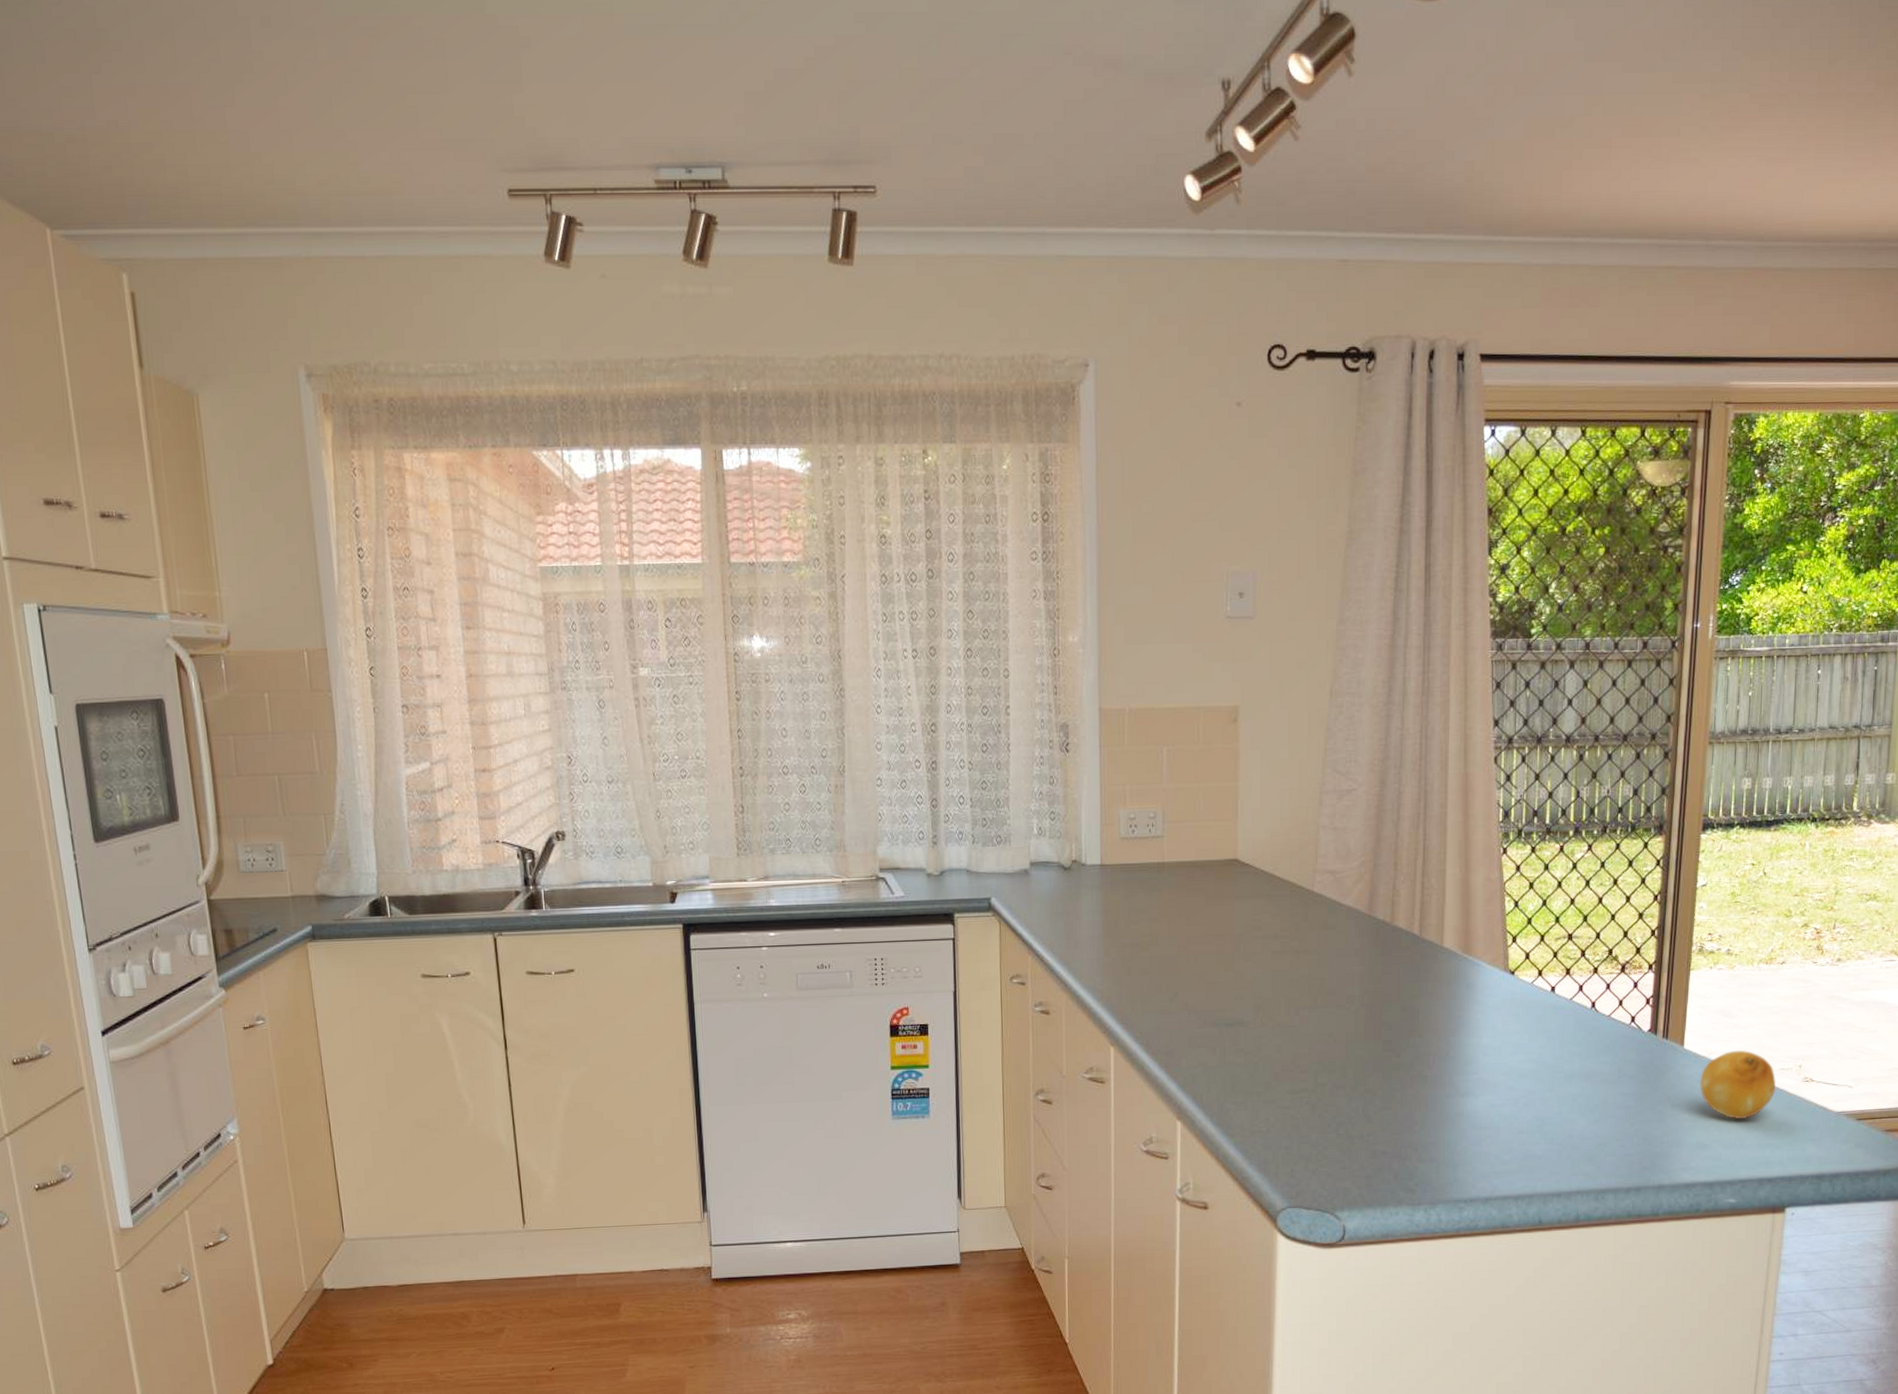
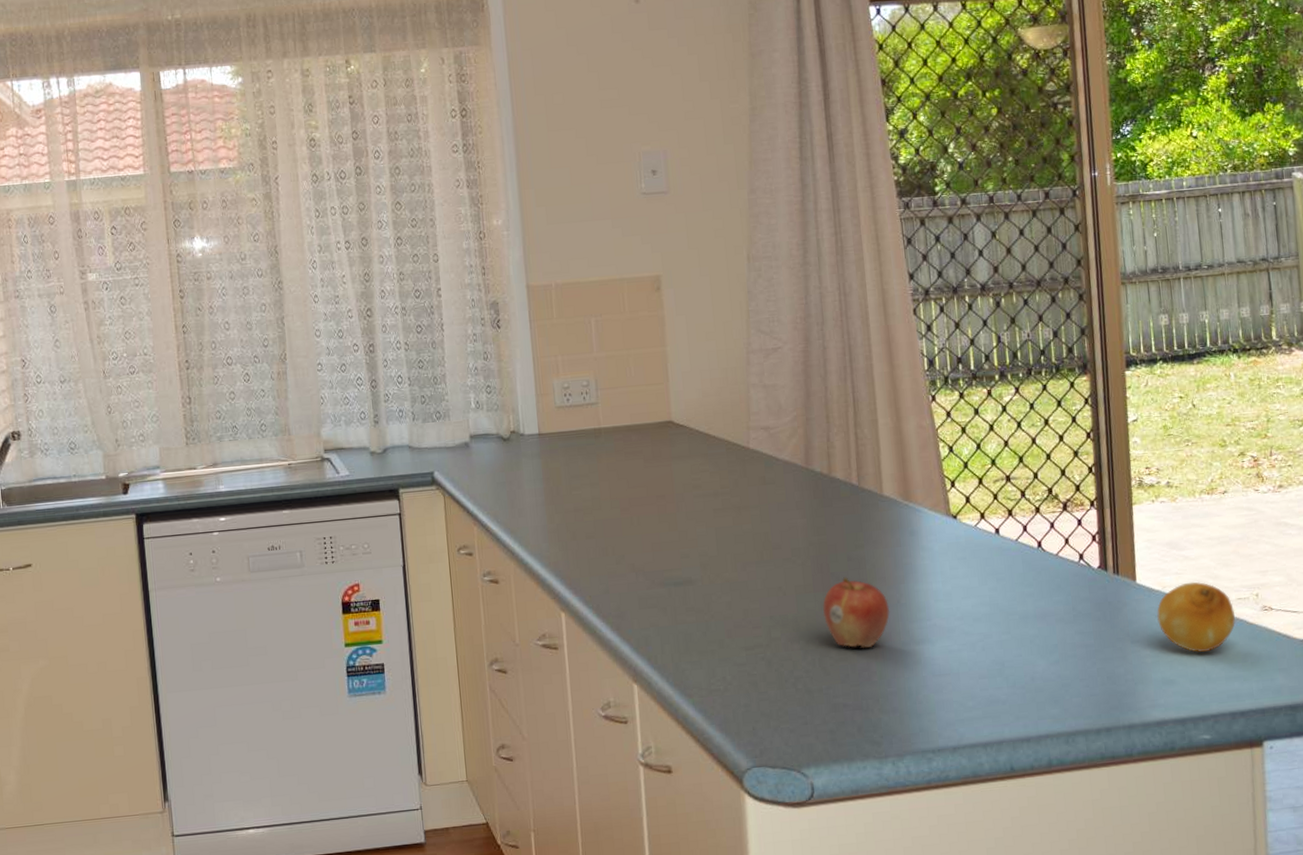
fruit: none [1371,1027,1438,1098] -> present [823,577,890,648]

